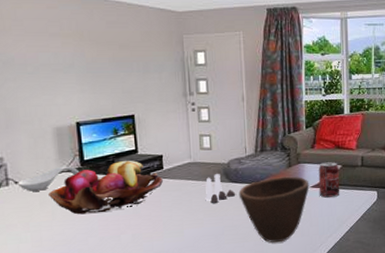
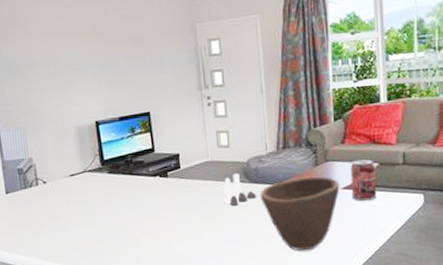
spoon rest: present [18,166,79,192] -> none [46,166,99,191]
fruit basket: present [49,160,163,215] -> none [73,159,180,215]

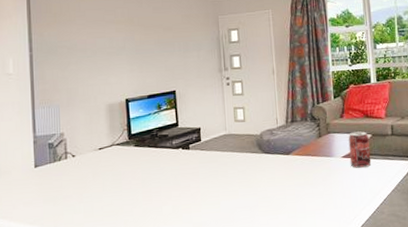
salt and pepper shaker set: present [224,173,257,206] -> none [240,145,269,174]
bowl: present [259,176,340,251] -> none [271,146,340,215]

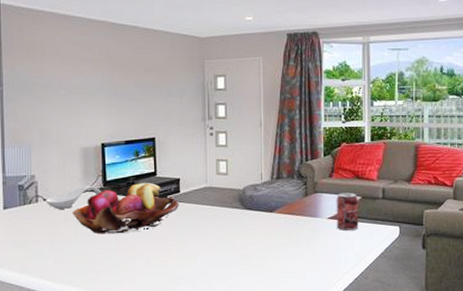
spoon rest: none [75,139,126,164] -> present [46,185,101,209]
fruit basket: none [100,133,201,186] -> present [73,182,179,234]

